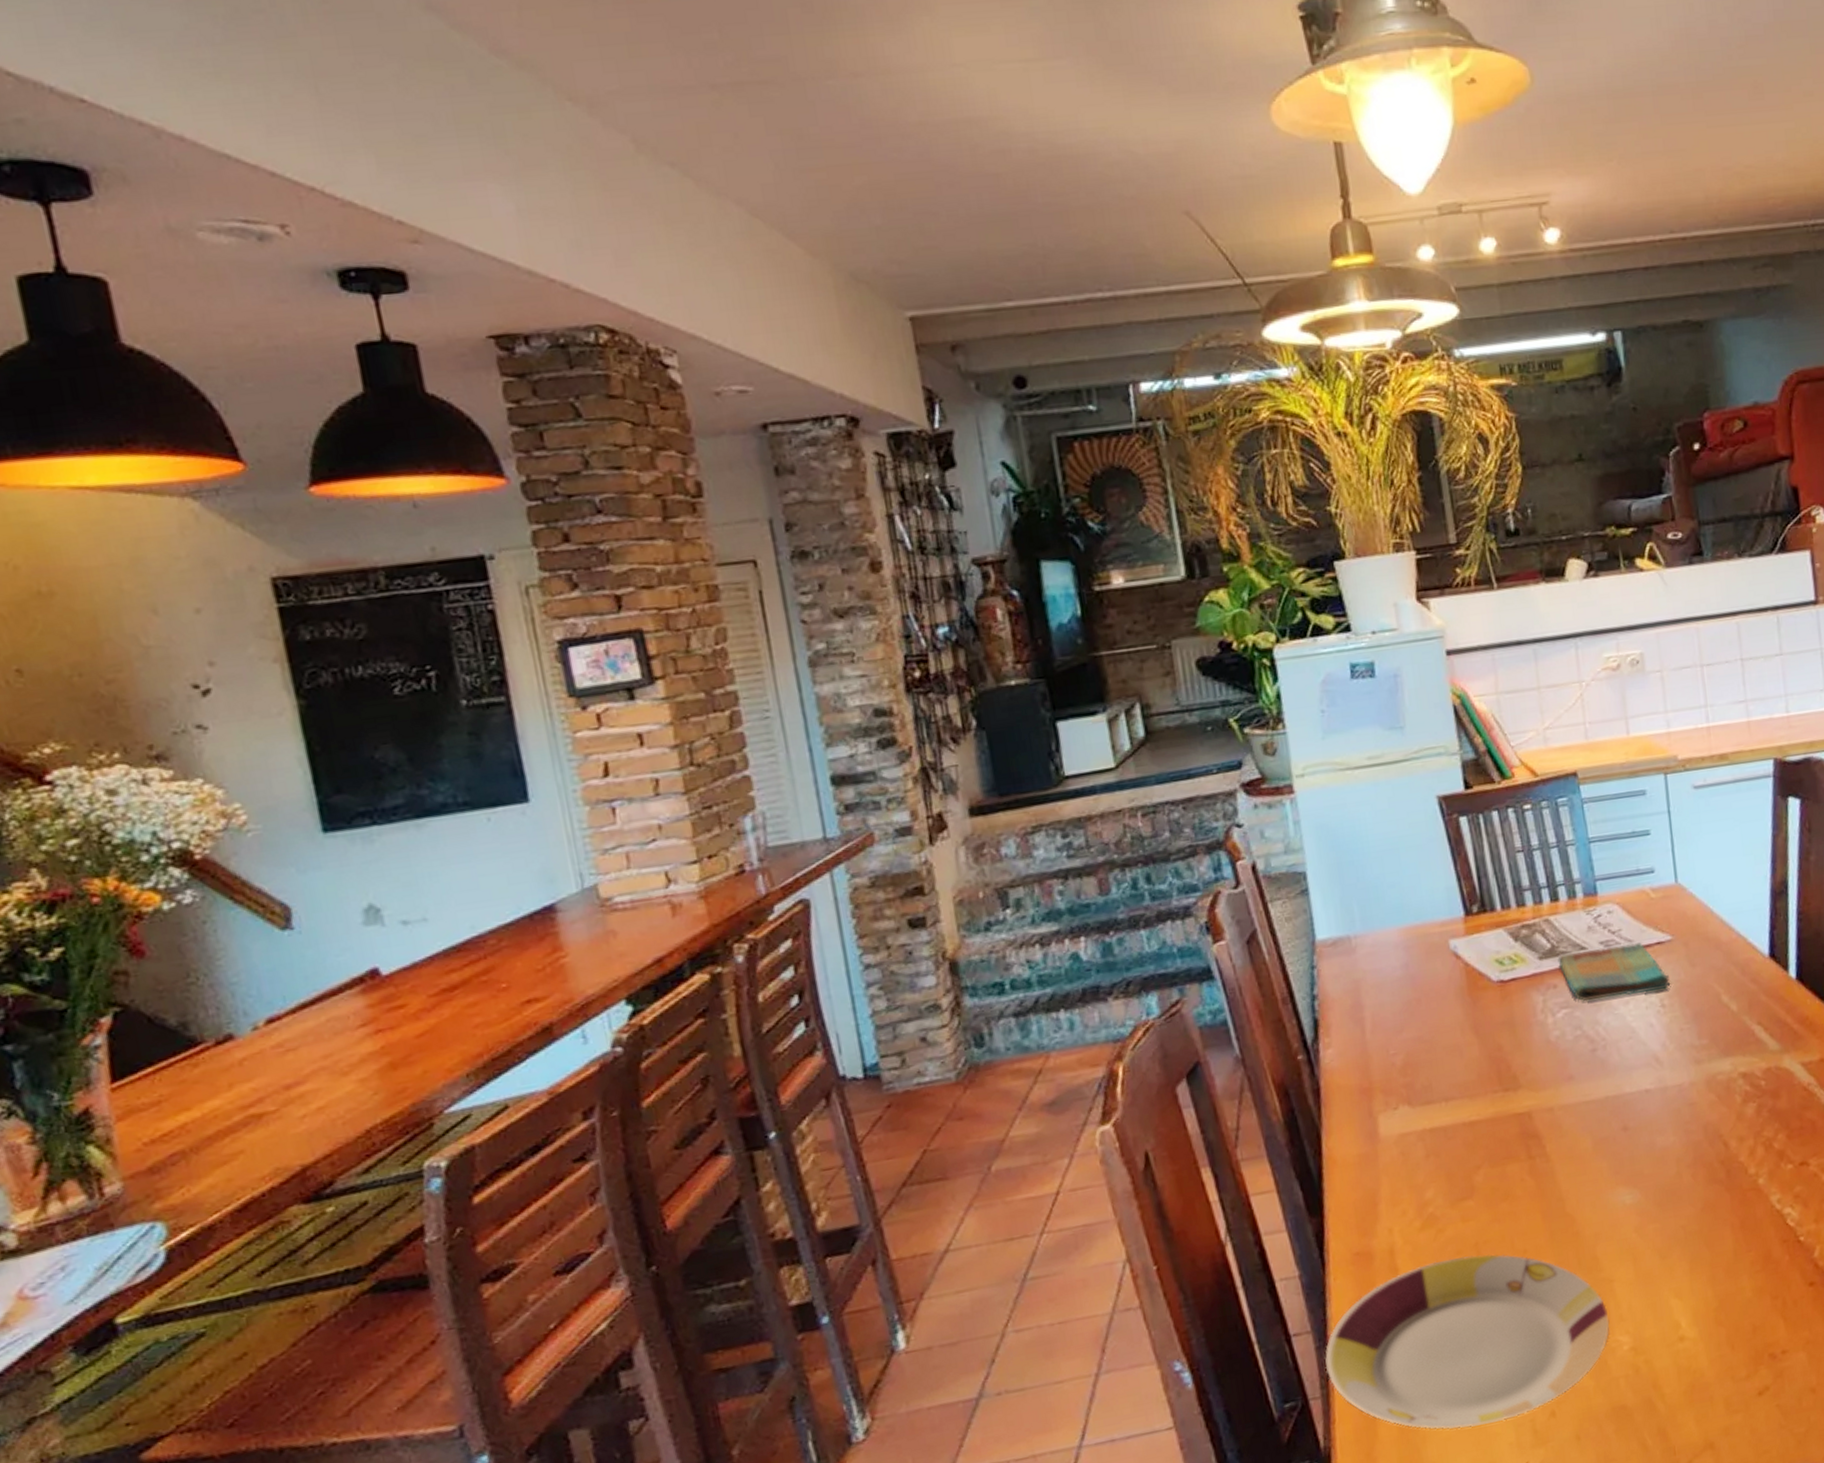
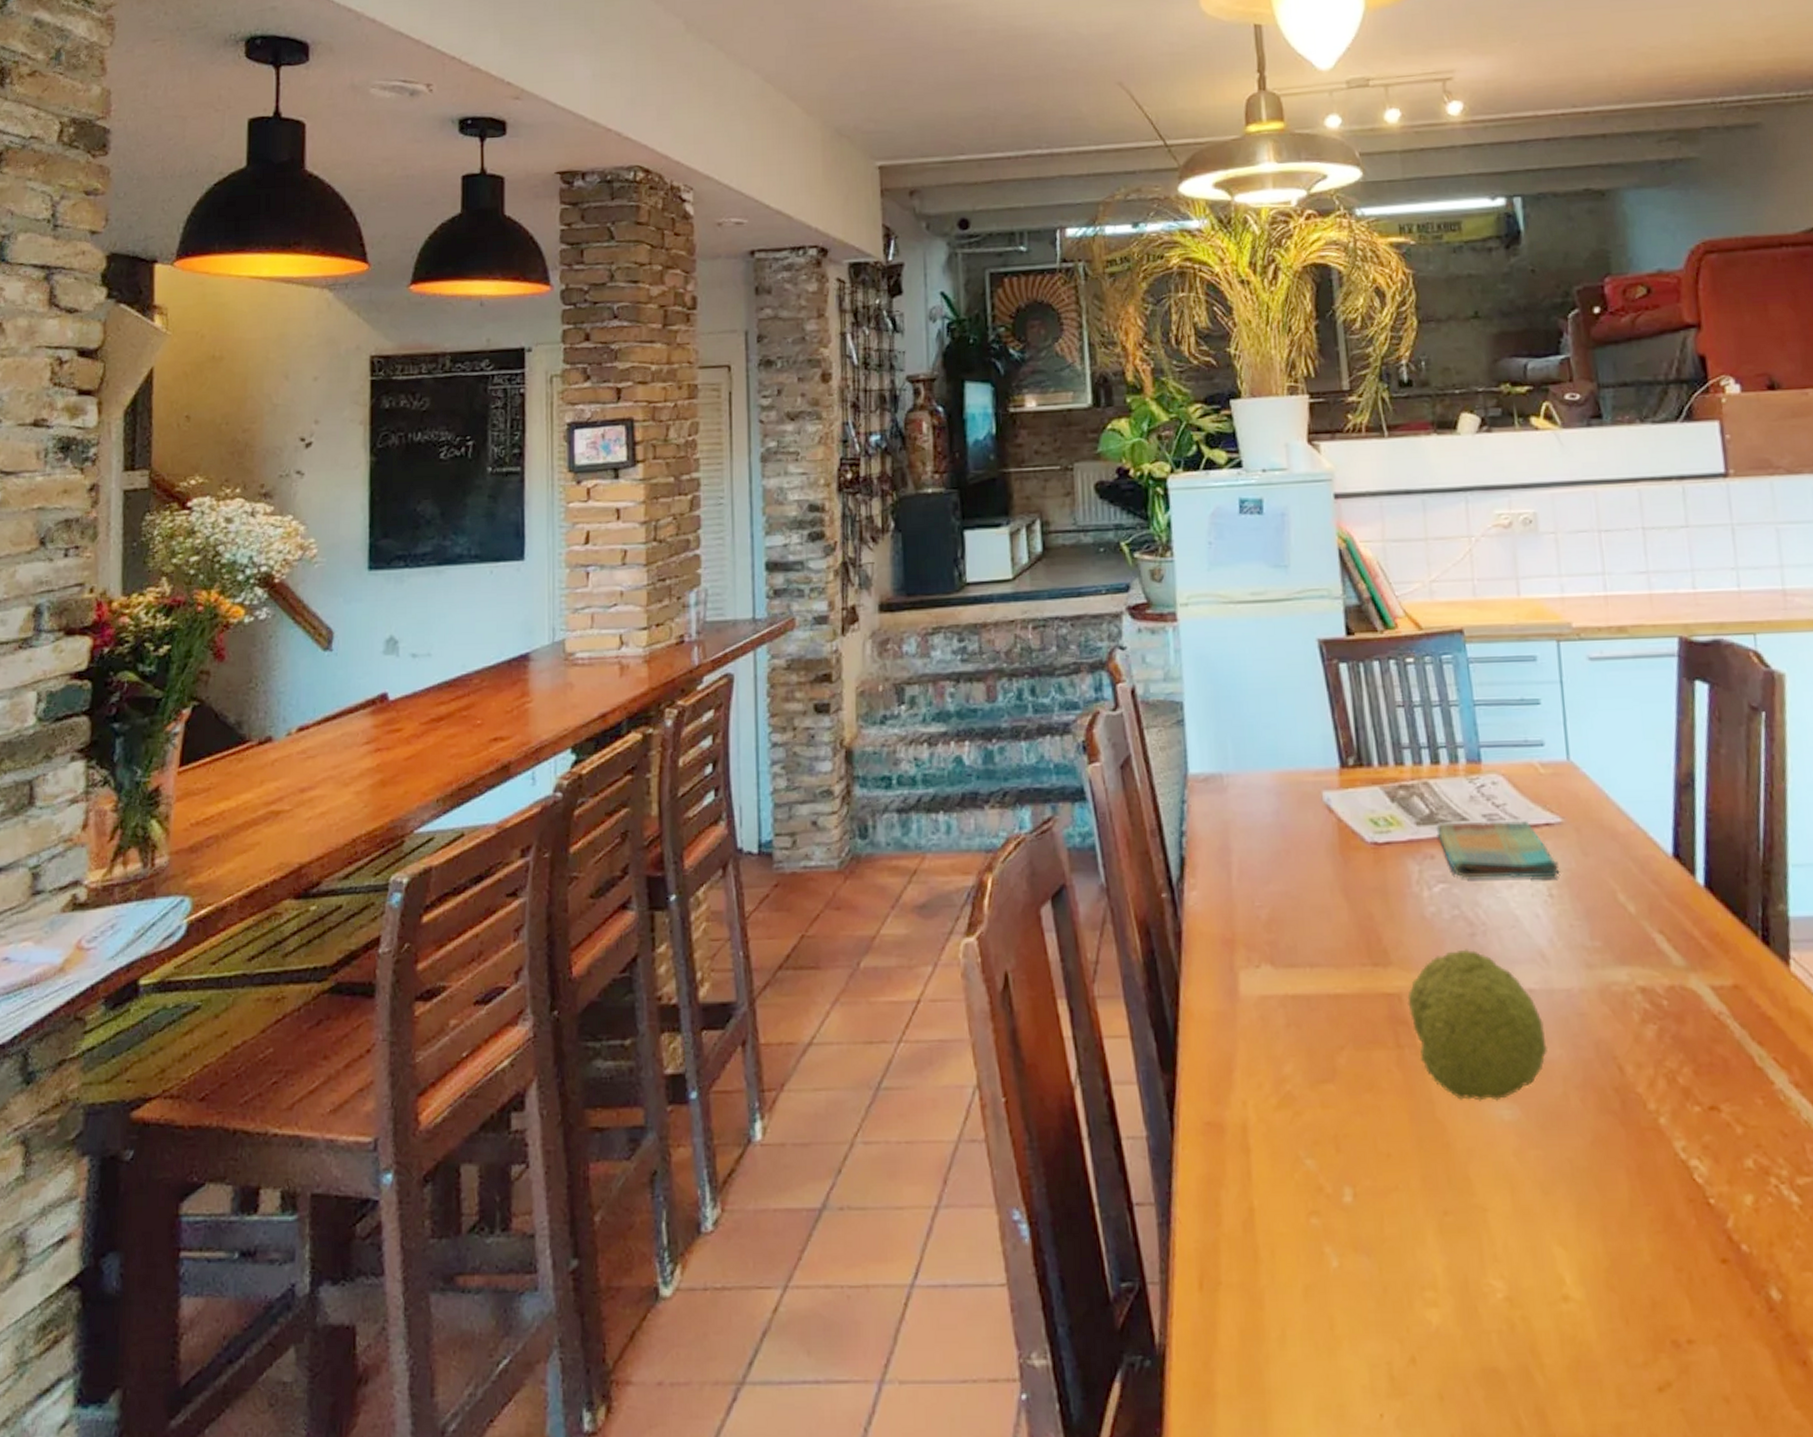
plate: present [1325,1254,1610,1430] -> none [1166,1148,1482,1357]
fruit: none [1536,1063,1663,1194] -> present [1407,949,1549,1101]

